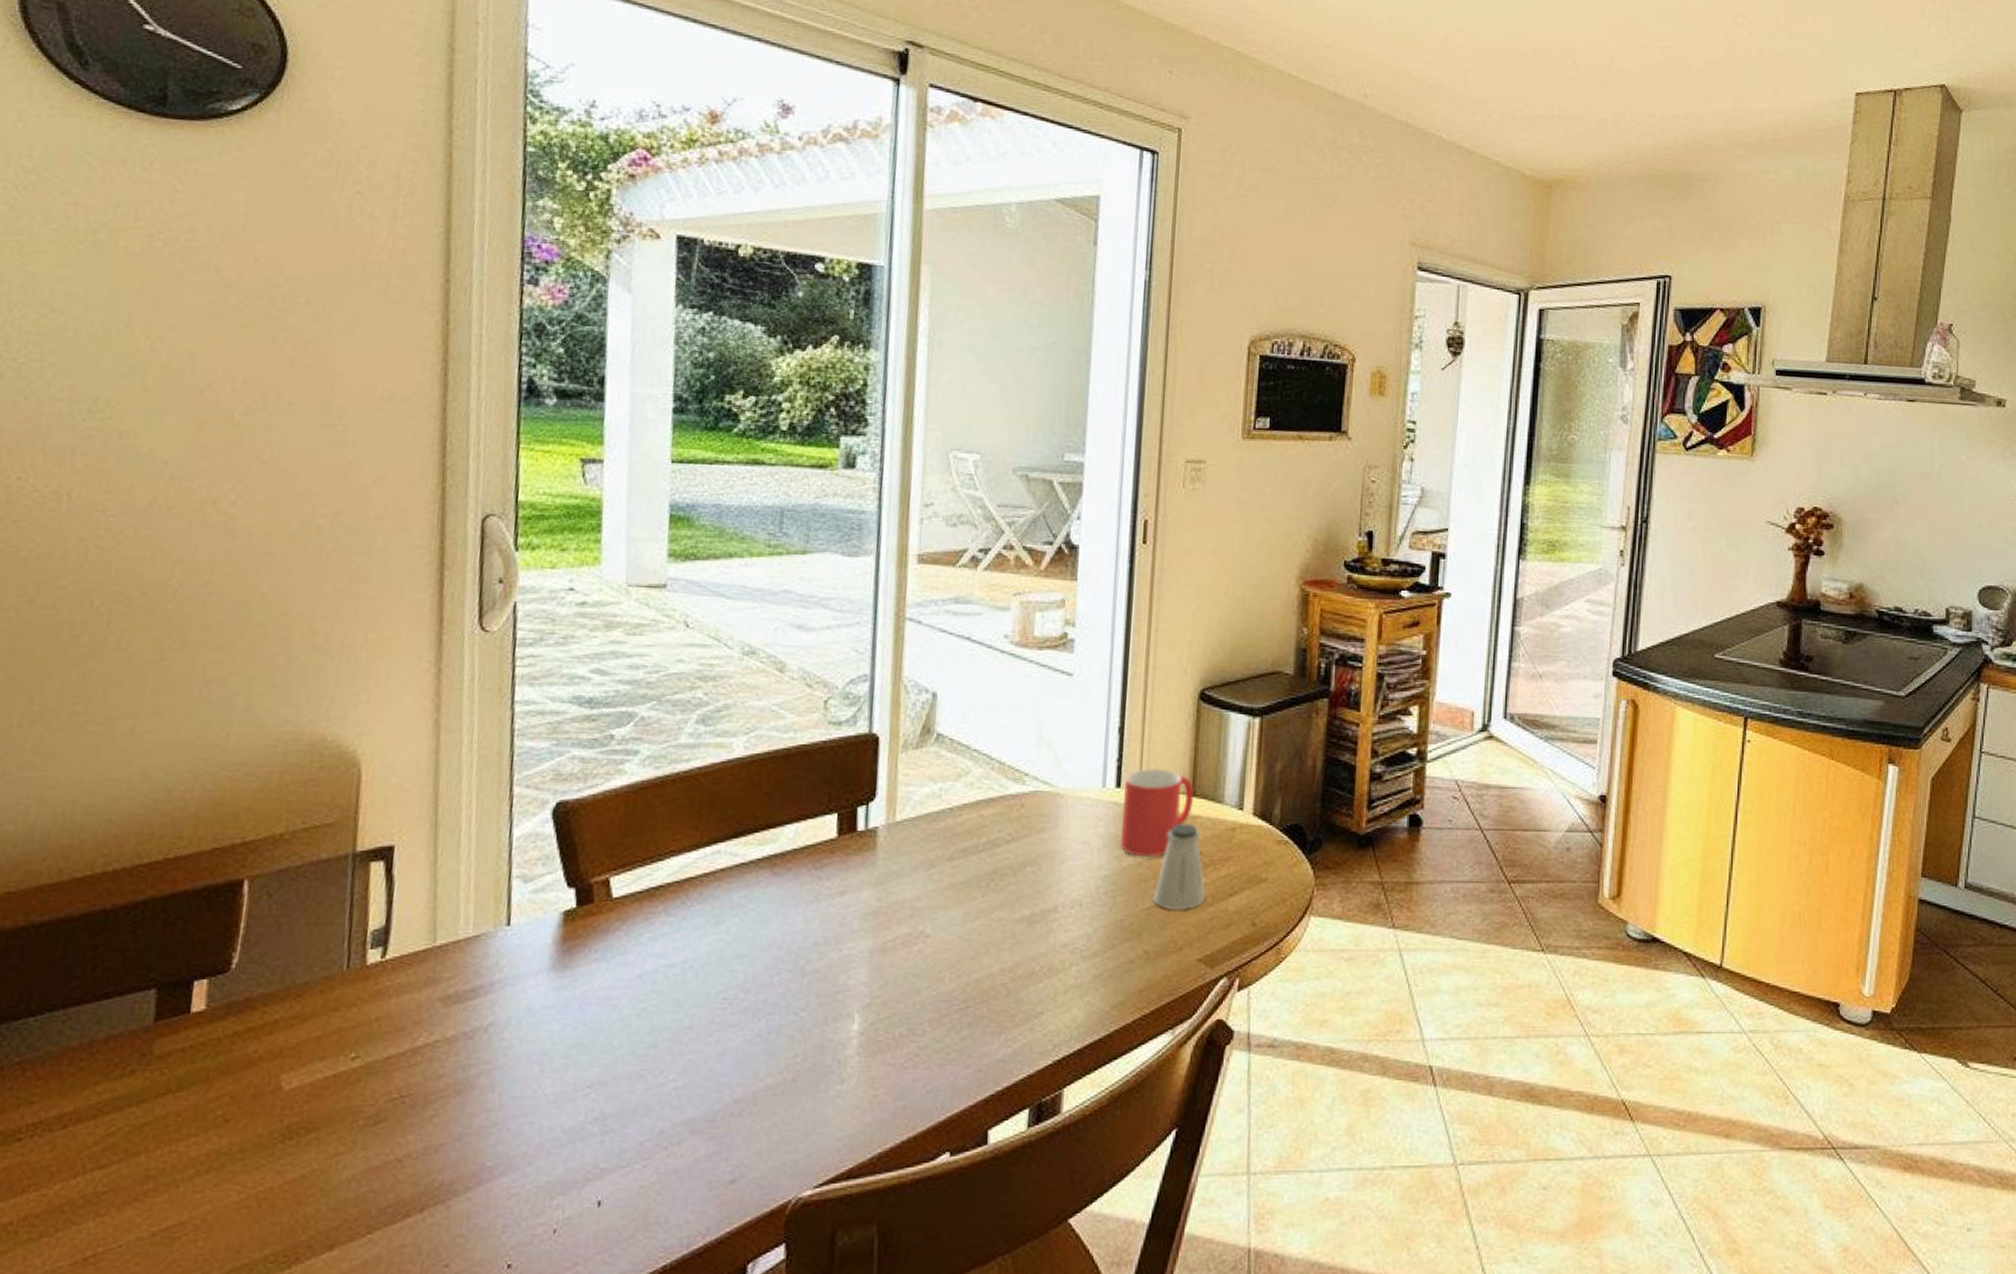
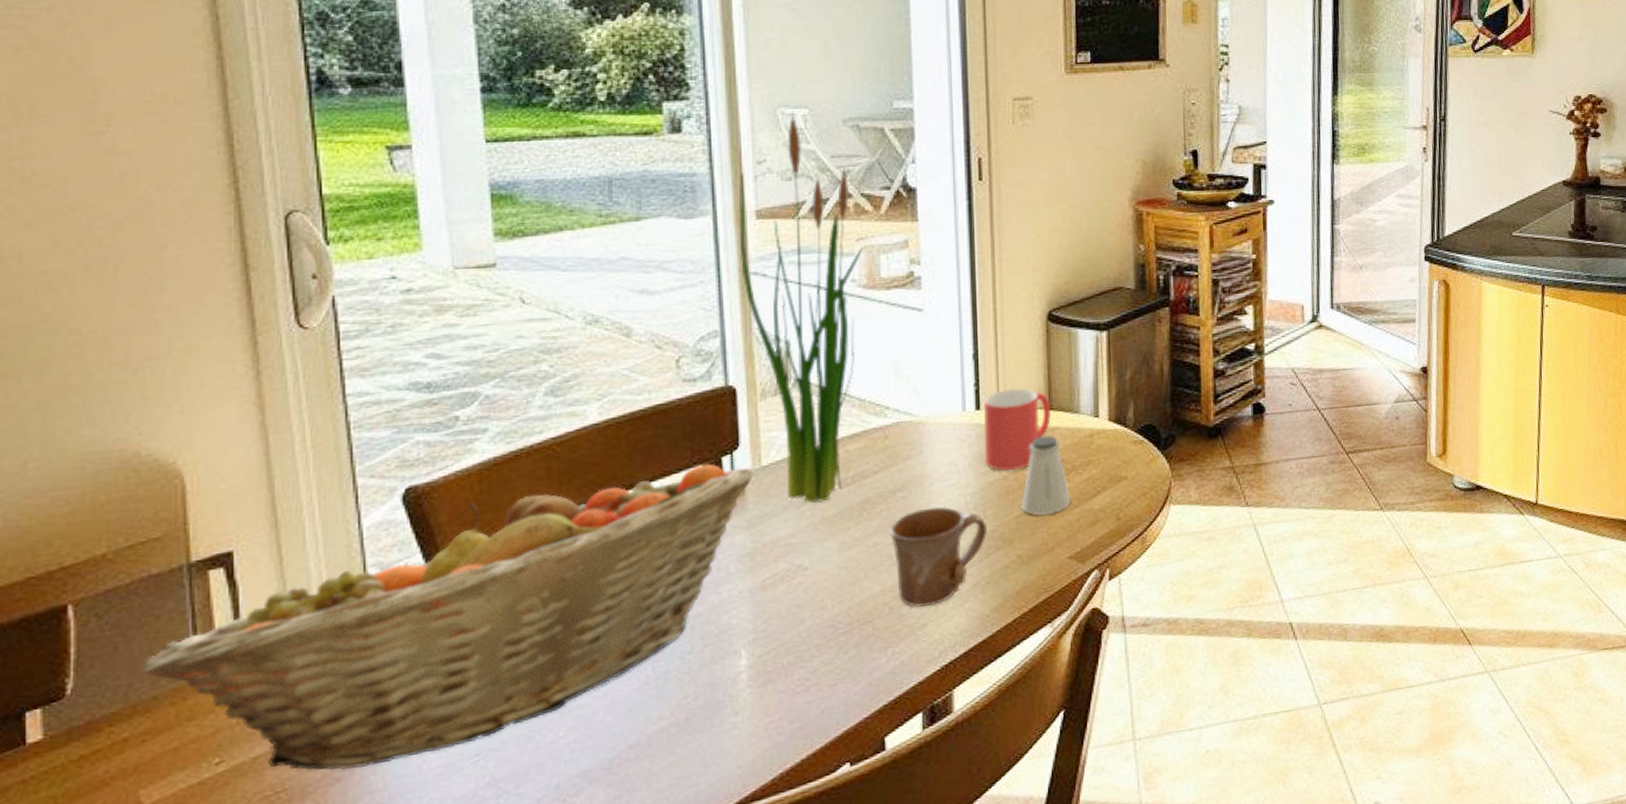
fruit basket: none [300,812,888,1084] -> present [143,464,754,771]
plant: none [897,455,1020,867] -> present [738,111,863,503]
mug: none [1015,887,1116,993] -> present [889,506,988,608]

